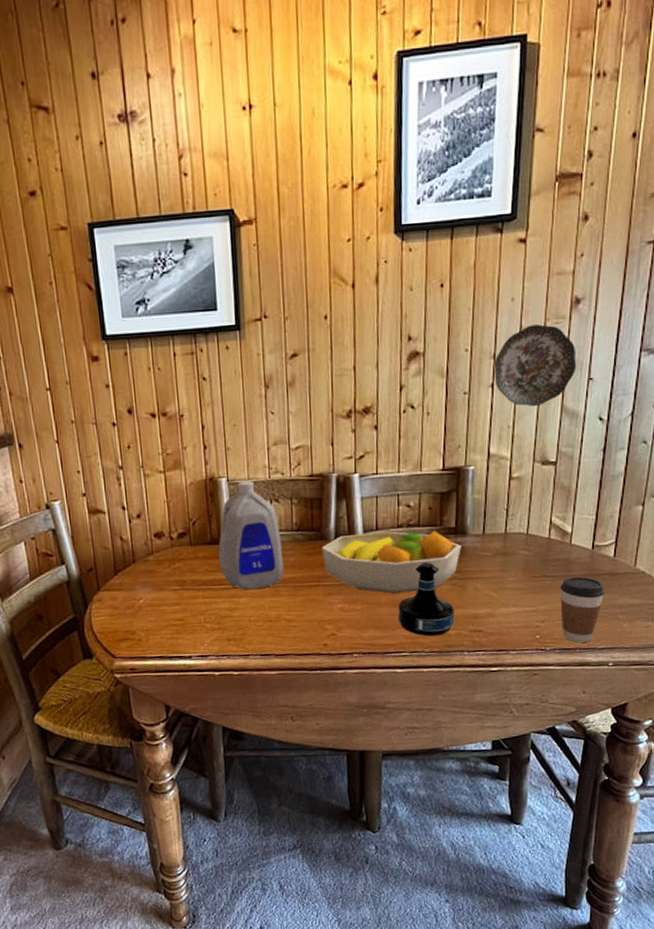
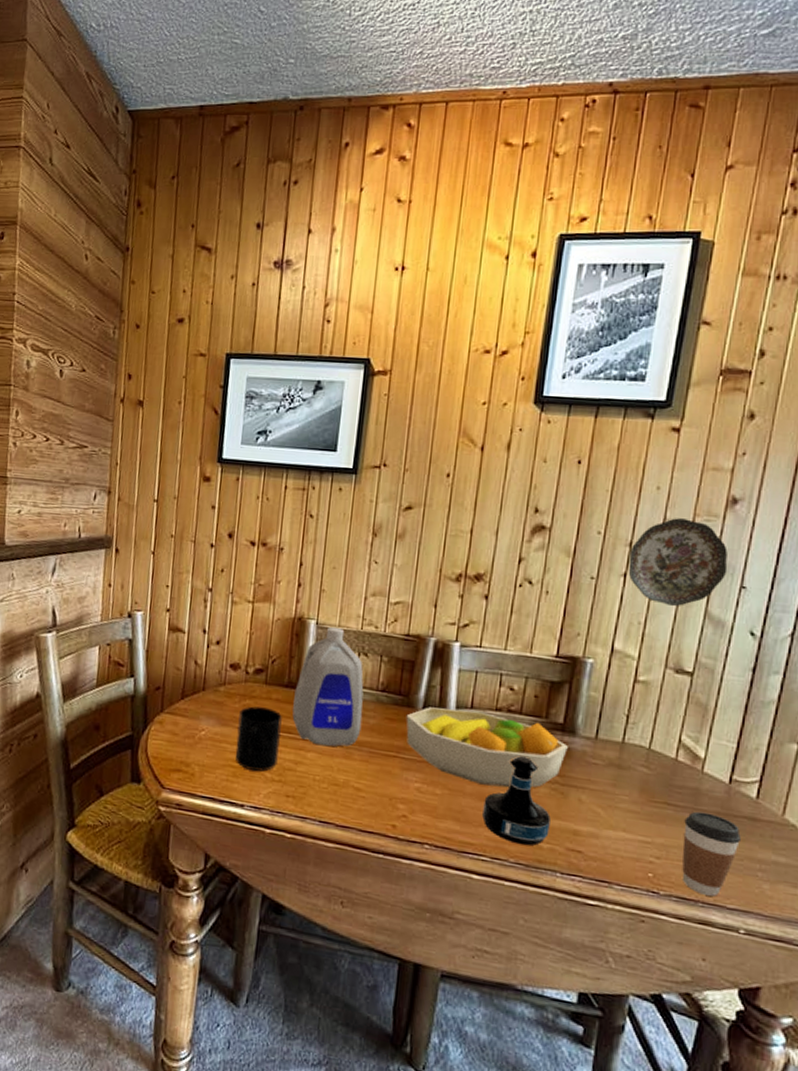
mug: none [171,566,214,625] -> present [235,706,282,772]

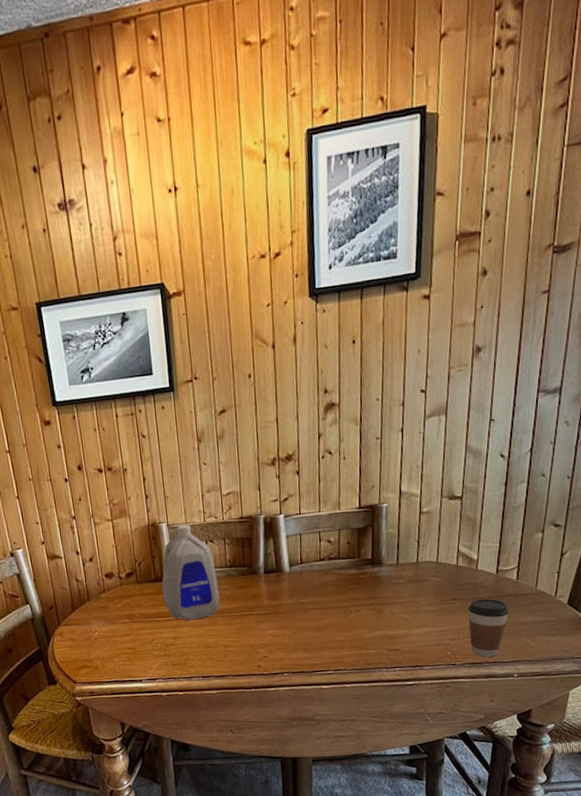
mug: present [235,706,282,772] -> none [122,601,161,653]
fruit bowl: present [406,707,568,788] -> none [252,562,378,620]
tequila bottle: present [482,756,551,846] -> none [322,590,373,656]
decorative plate: present [628,518,728,607] -> none [403,372,479,448]

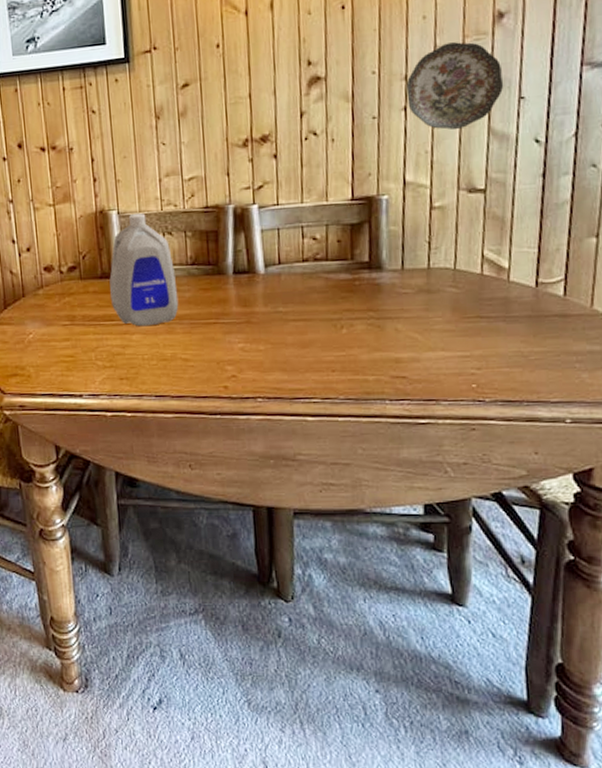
decorative plate: none [403,372,479,448] -> present [406,42,504,130]
coffee cup: present [468,598,508,657] -> none [498,318,555,394]

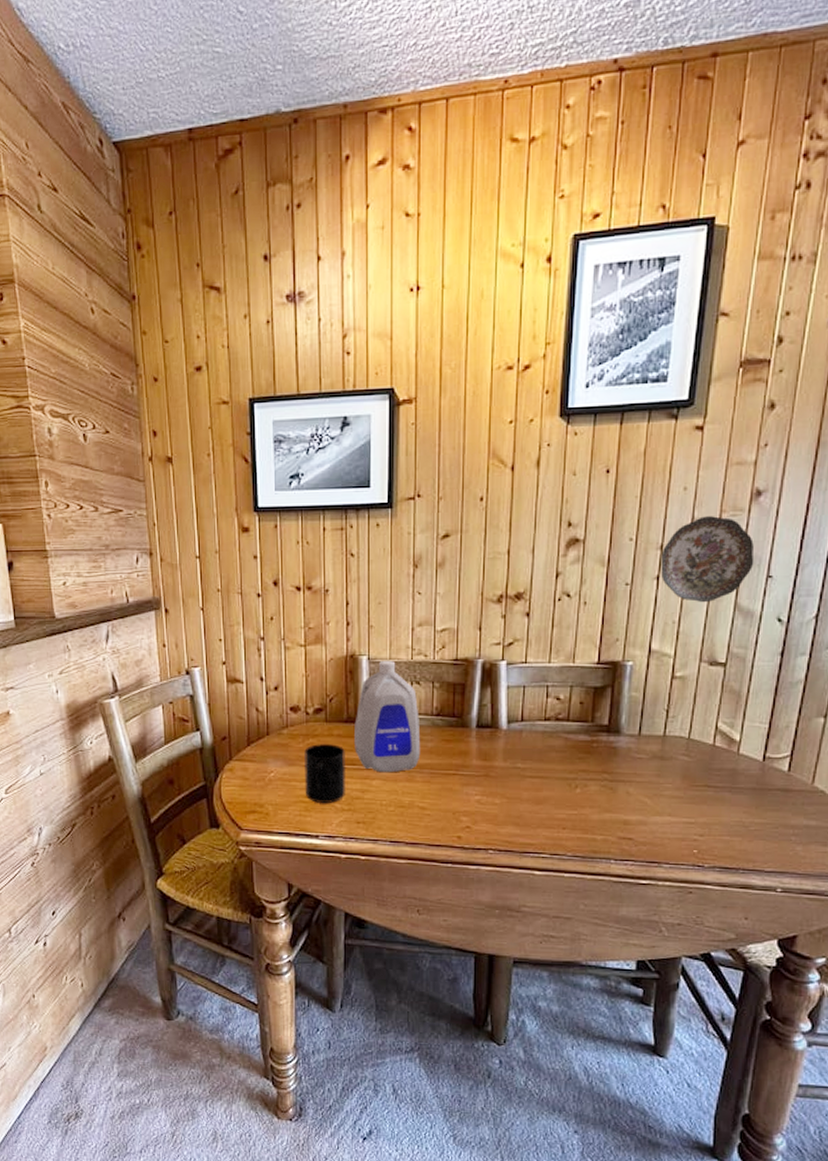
mug: none [61,301,106,362] -> present [304,744,345,803]

